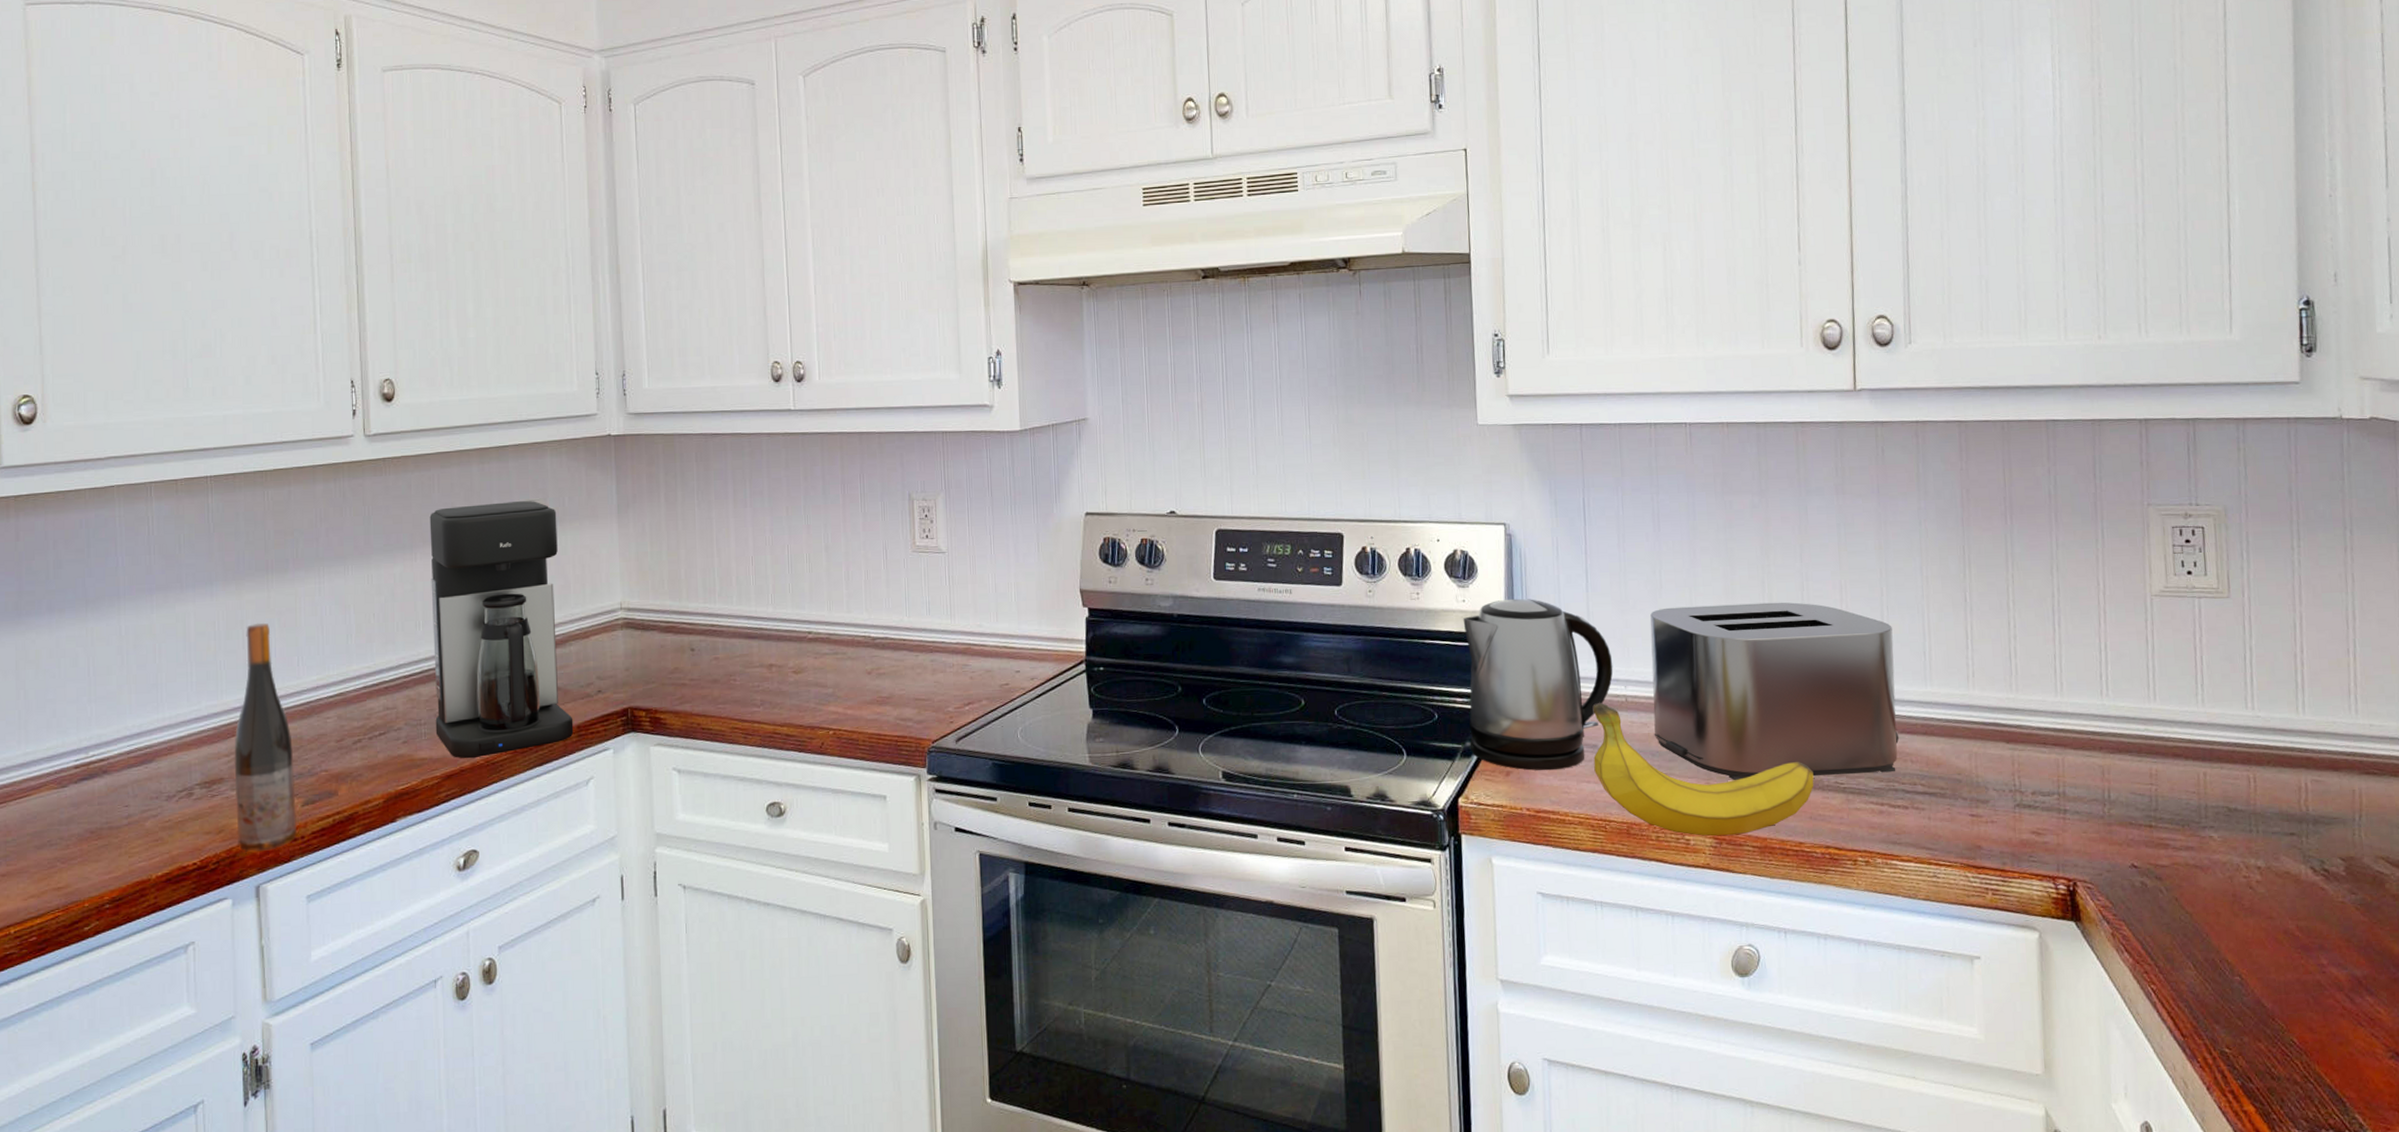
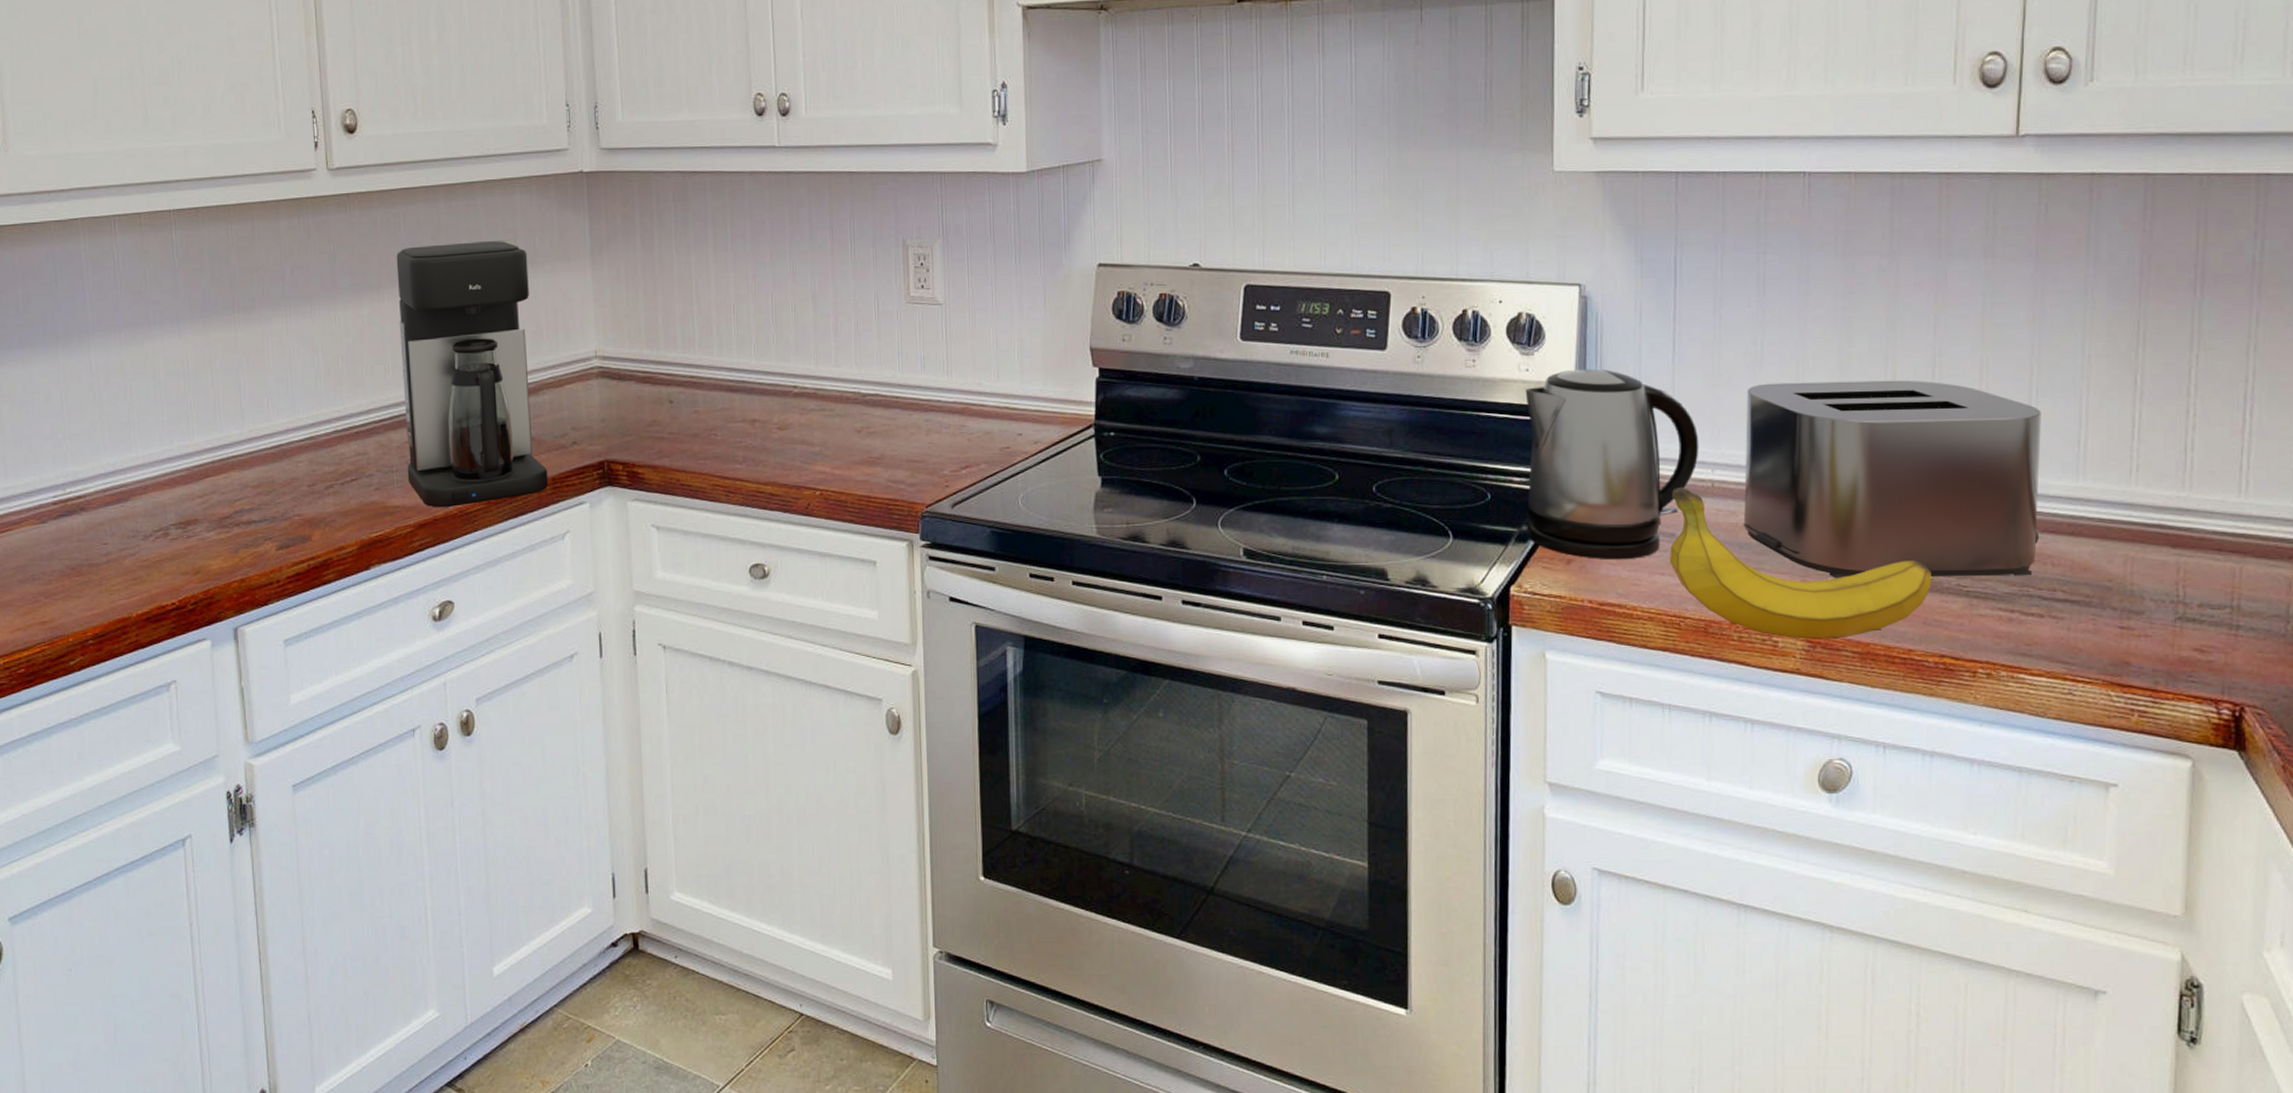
wine bottle: present [234,622,298,853] -> none [207,362,273,595]

